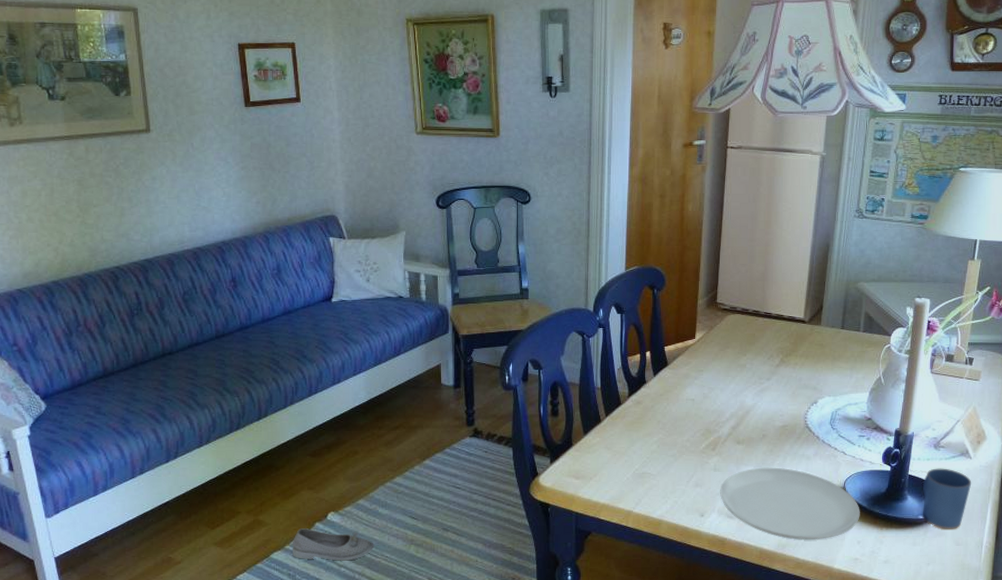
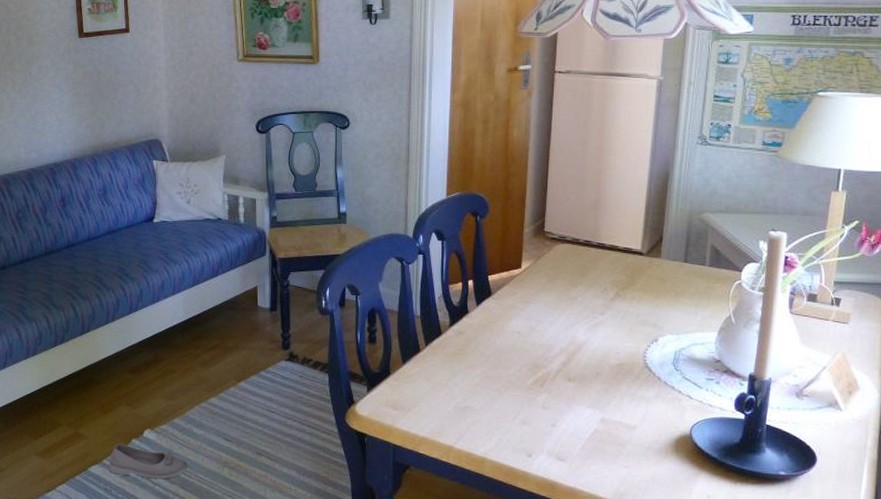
plate: present [720,467,860,540] -> none [549,408,710,490]
mug: present [923,468,972,529] -> none [784,419,843,489]

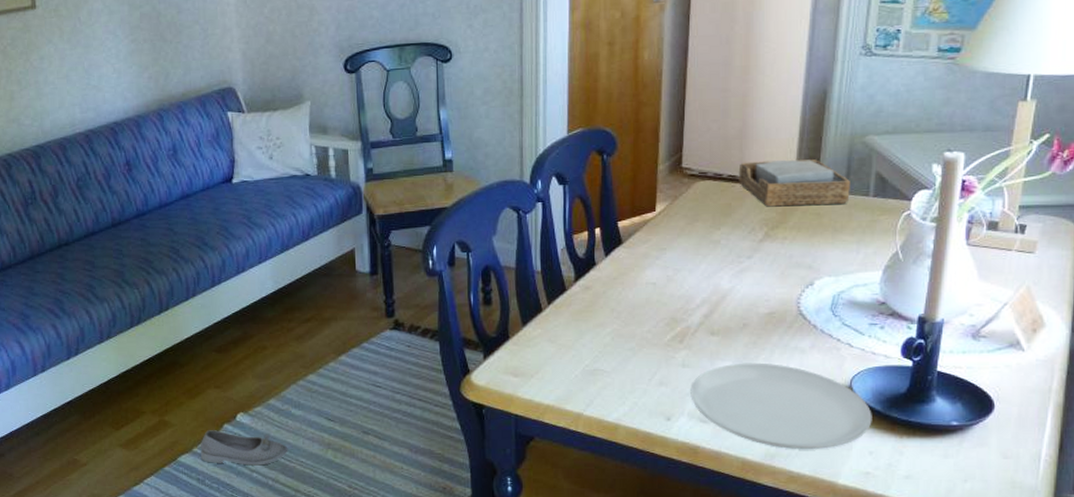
plate: none [549,408,710,490] -> present [690,362,872,449]
napkin holder: none [593,230,689,272] -> present [738,159,850,207]

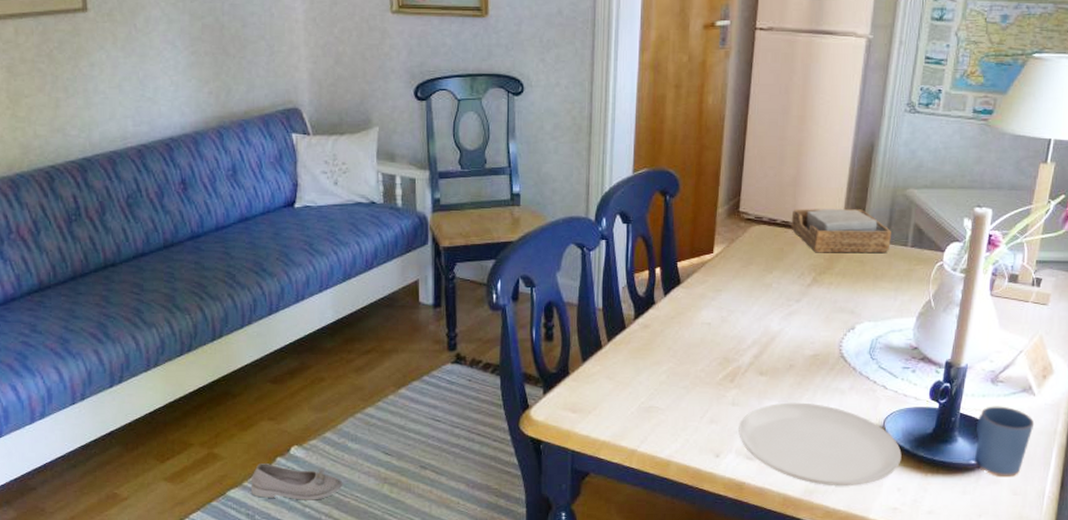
mug: none [957,363,1025,438] -> present [975,406,1035,476]

